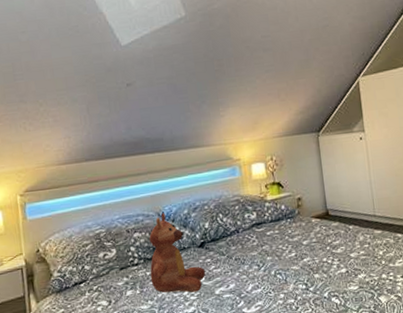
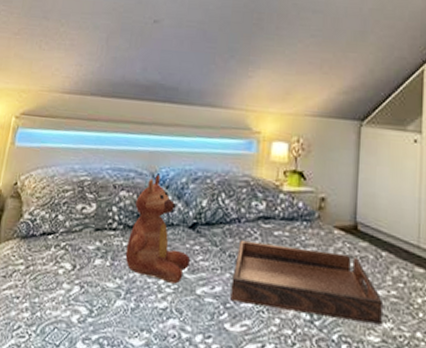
serving tray: none [241,234,357,292] -> present [230,240,382,325]

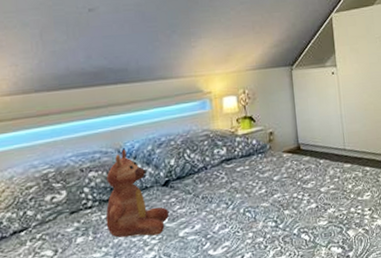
serving tray: present [230,240,382,325] -> none [208,169,327,232]

